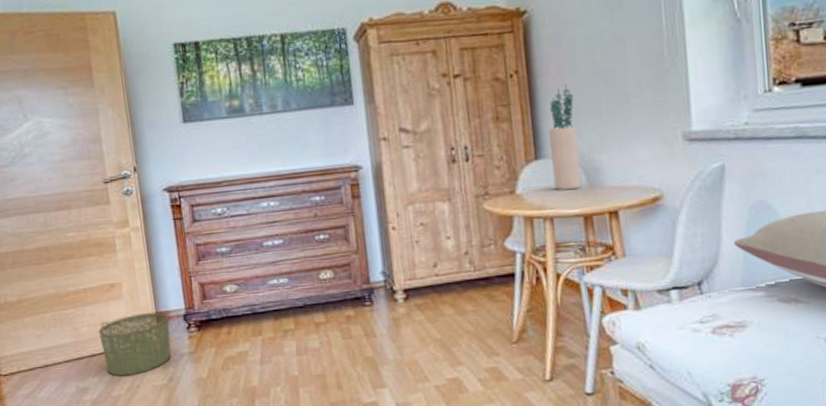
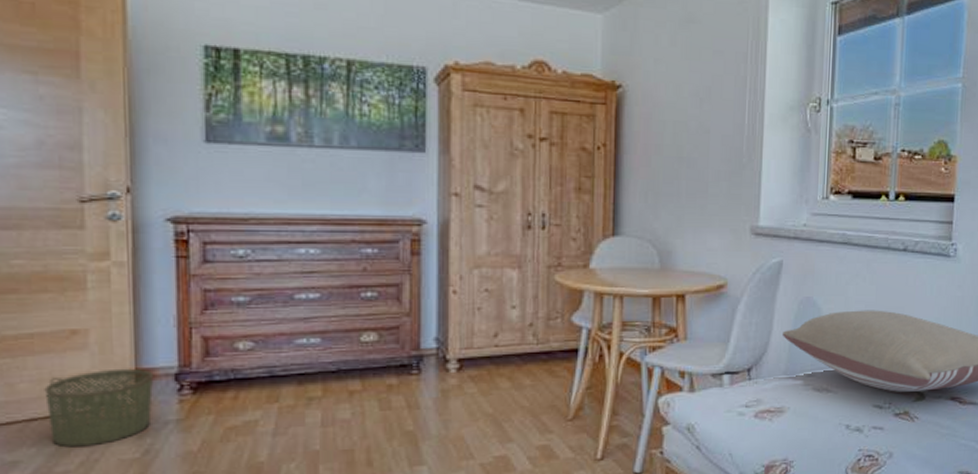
vase: present [549,84,582,191] -> none [628,165,657,270]

